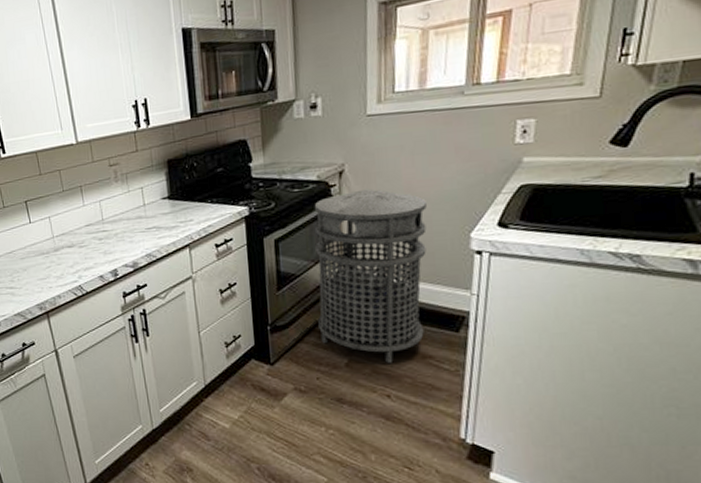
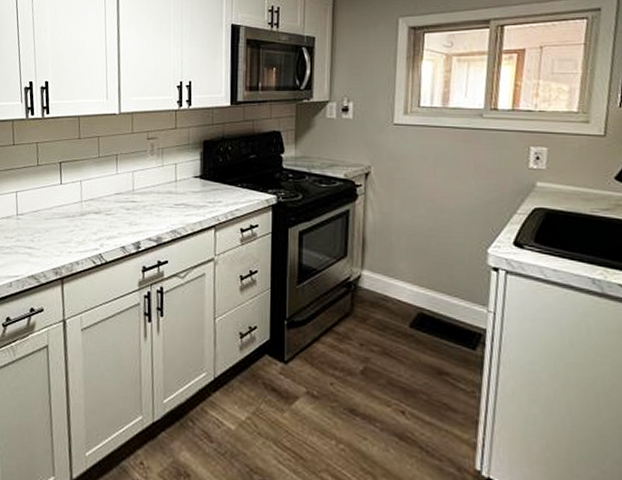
trash can: present [314,188,427,363] -> none [336,193,446,375]

